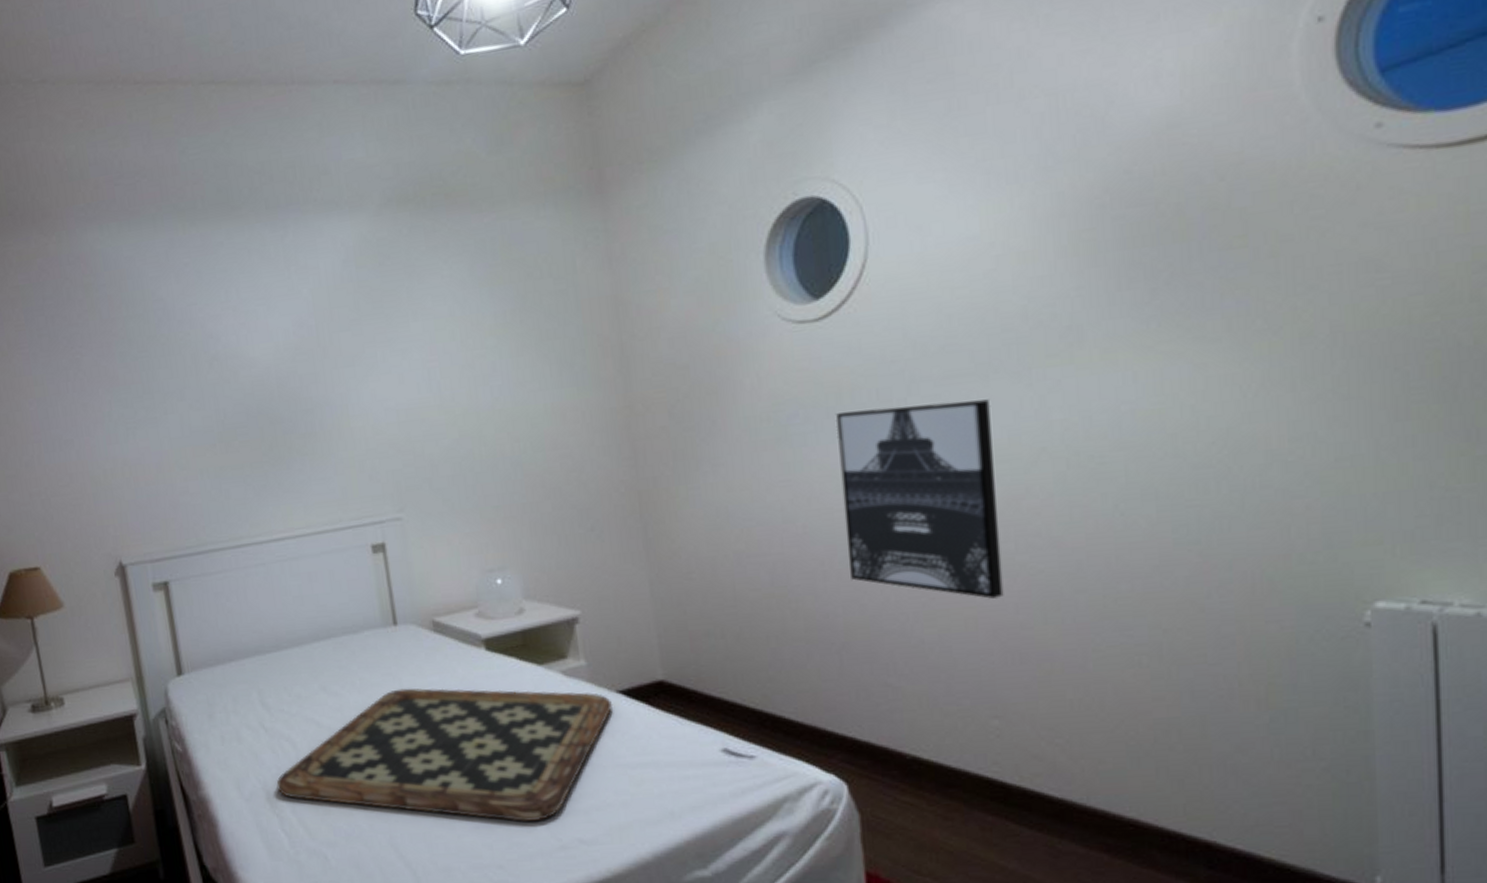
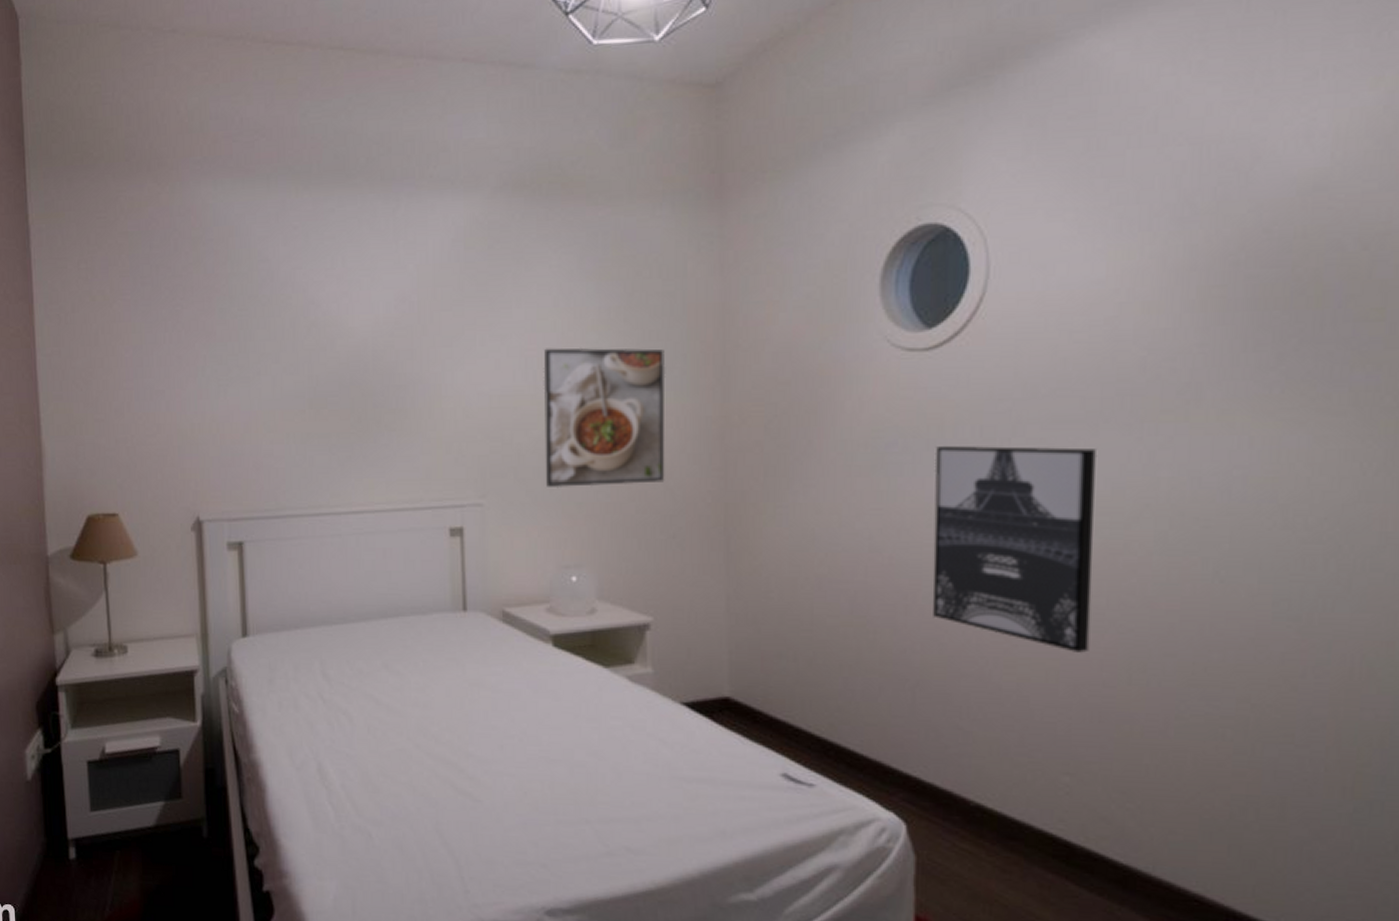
tray: present [276,688,613,821] -> none [329,675,676,824]
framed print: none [445,347,578,495] -> present [543,347,666,489]

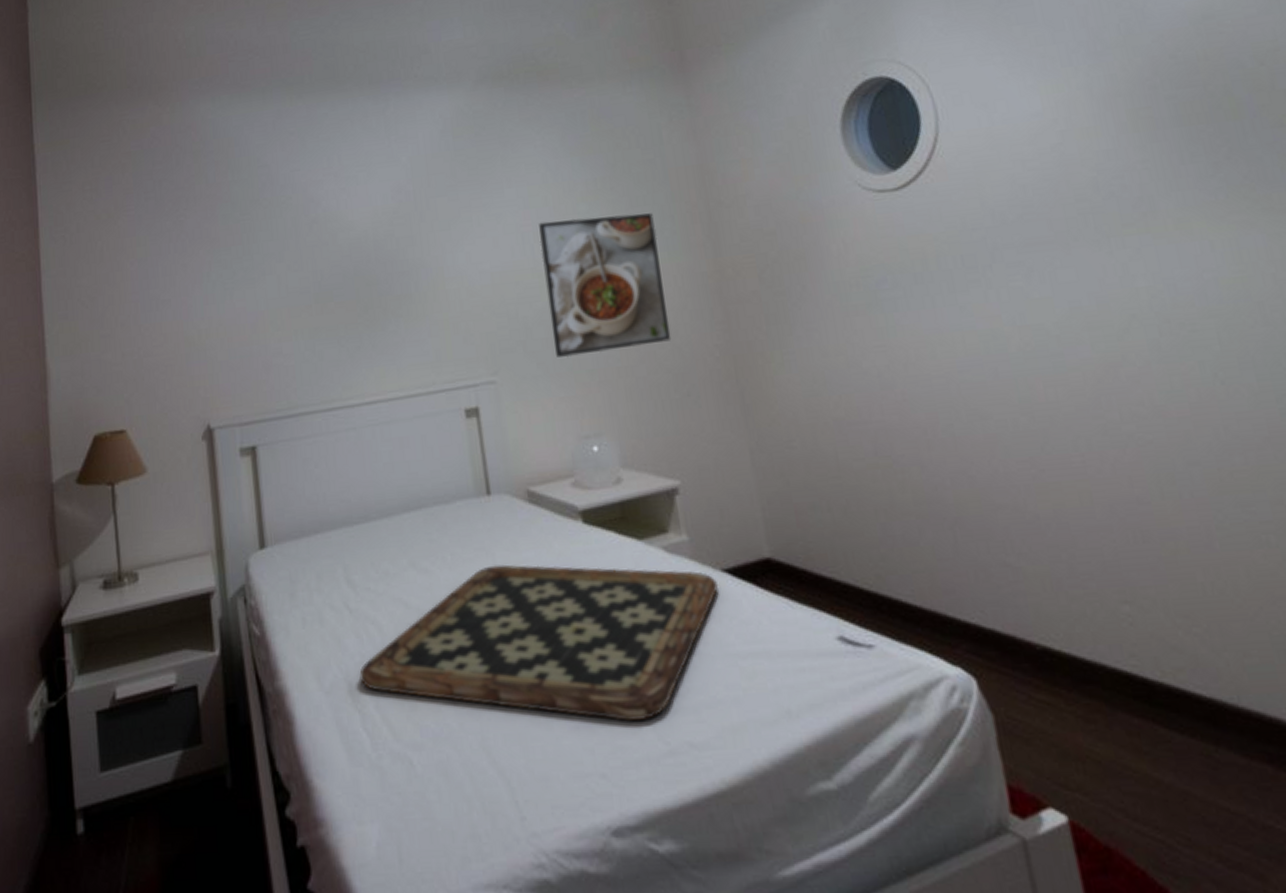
tray: none [329,675,676,824] -> present [359,564,719,721]
wall art: present [932,446,1098,654] -> none [923,266,1115,472]

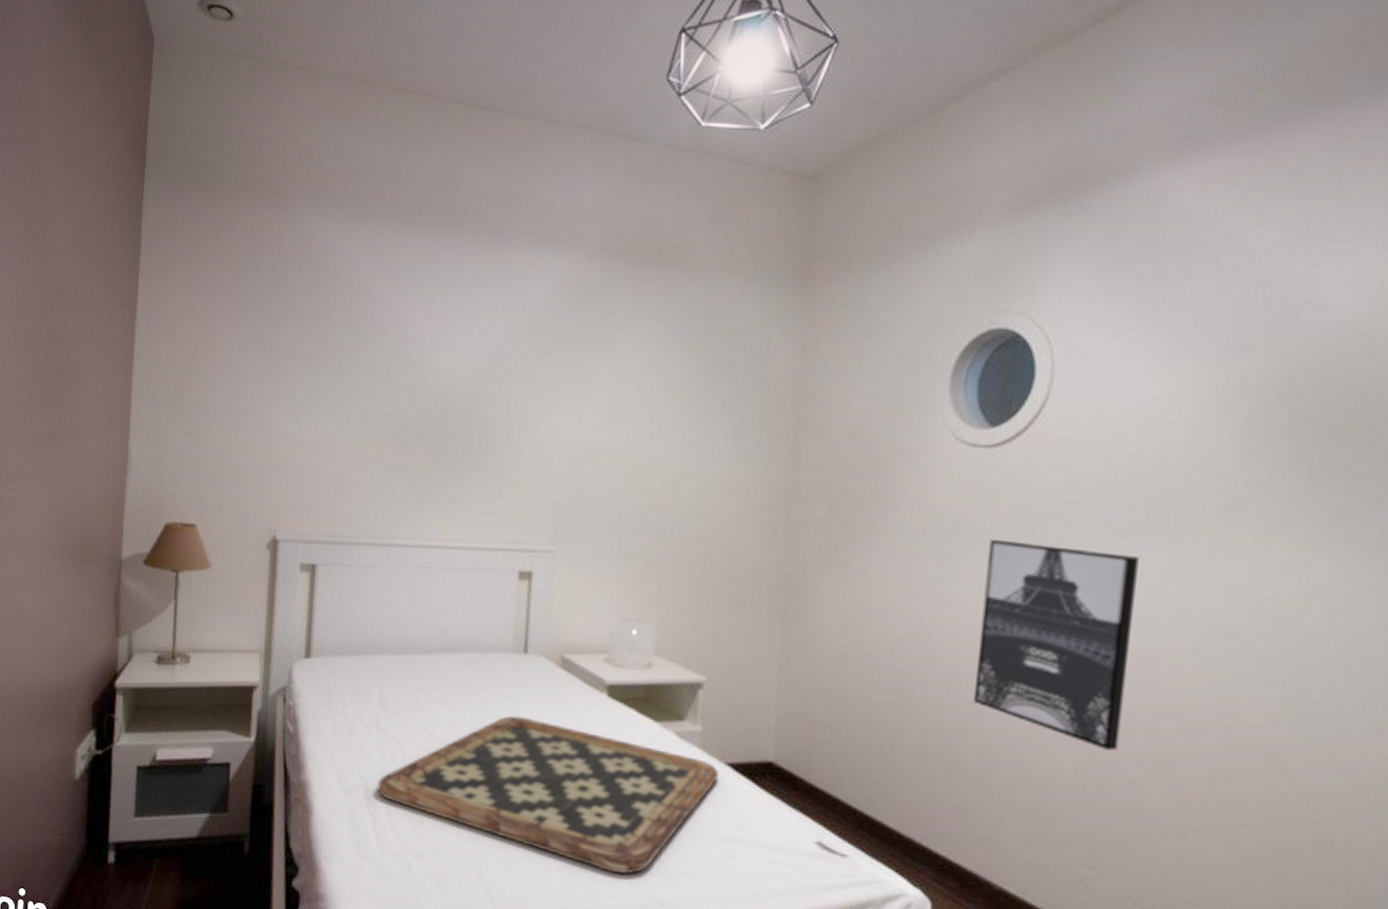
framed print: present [539,213,672,358] -> none [616,407,742,548]
wall art: none [923,266,1115,472] -> present [974,540,1140,752]

